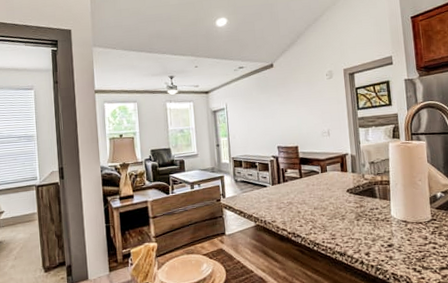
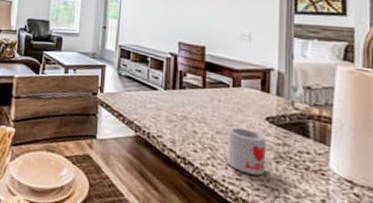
mug: none [321,201,351,233] -> present [226,126,268,176]

